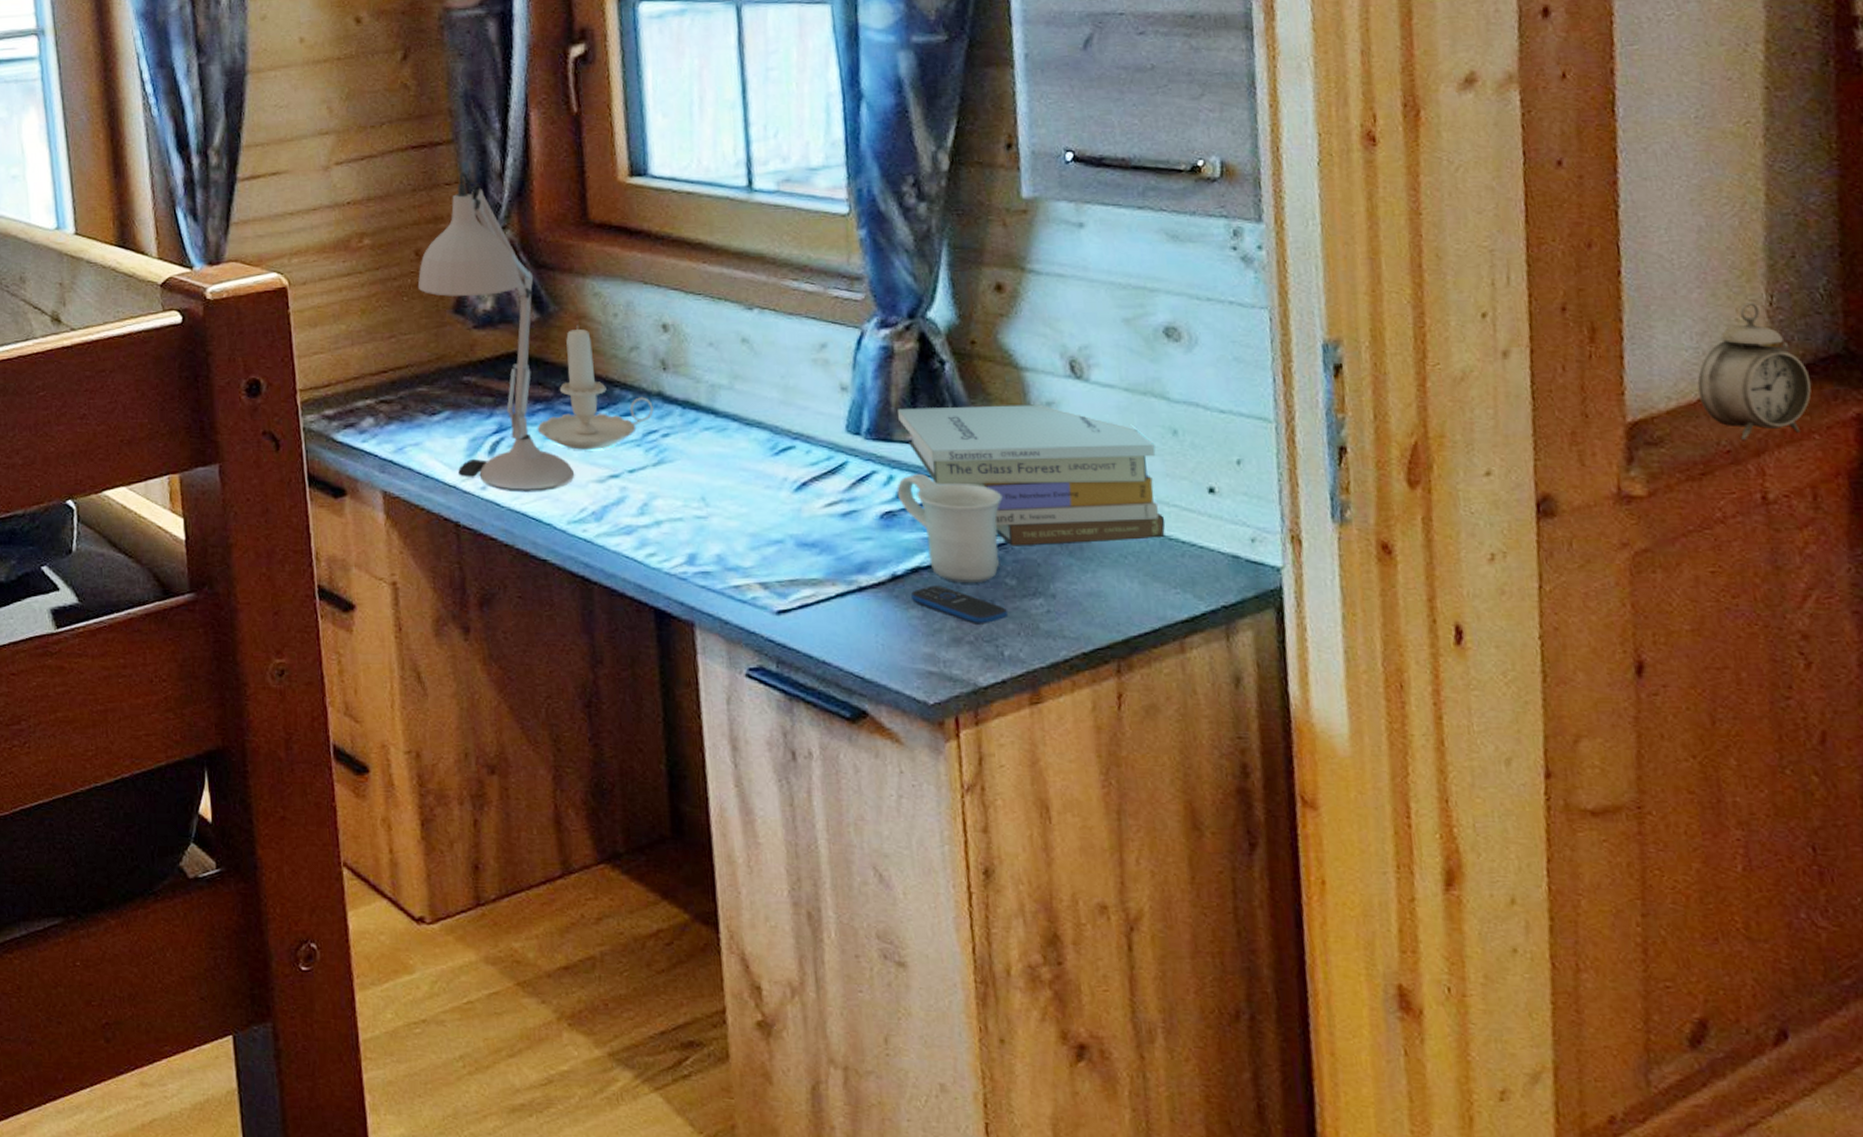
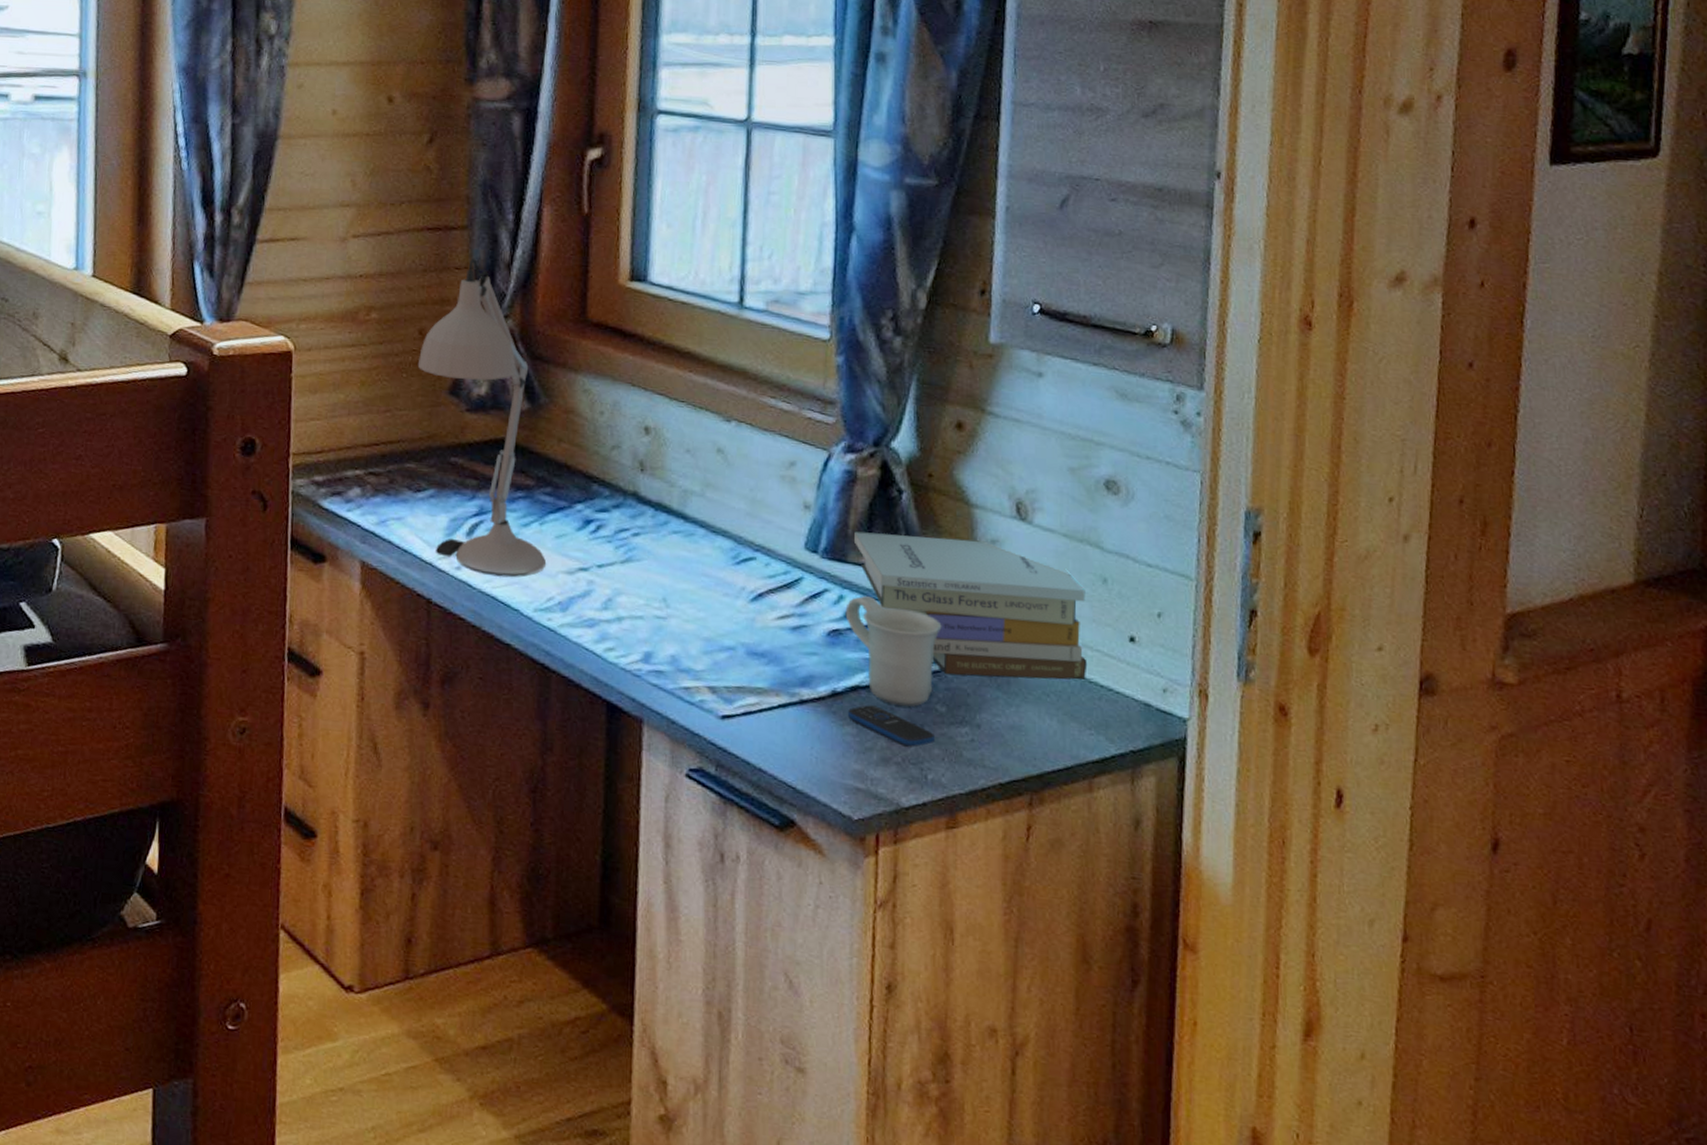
candle: present [537,324,654,450] -> none [515,418,628,542]
alarm clock: present [1697,301,1812,441] -> none [1571,512,1668,642]

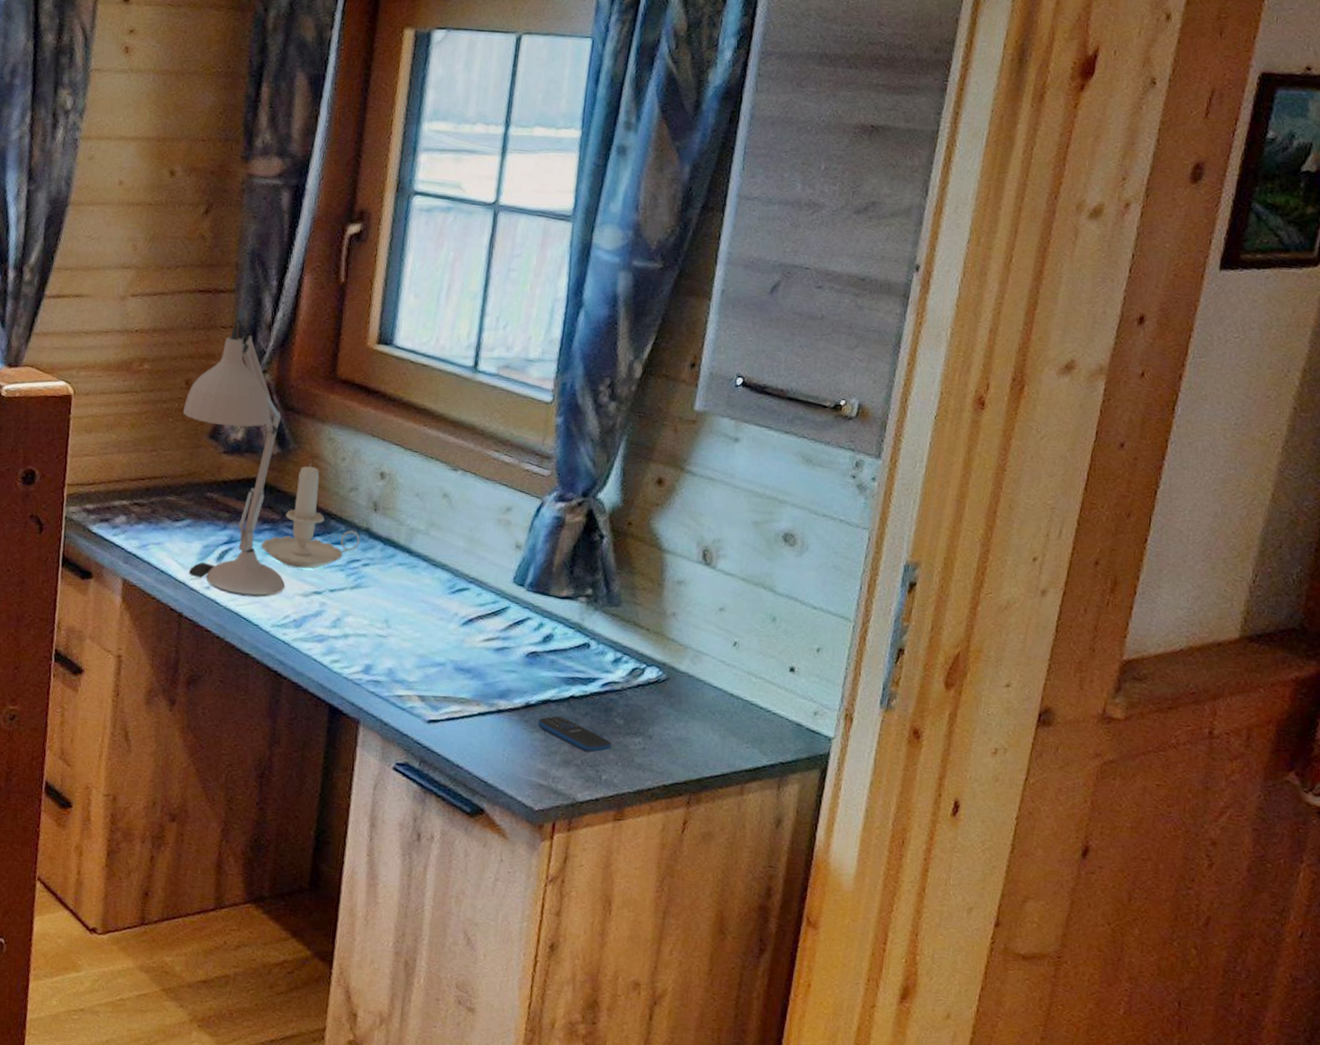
candle: none [515,418,628,542] -> present [260,462,360,569]
mug: present [845,595,942,707] -> none [543,624,627,719]
books: present [853,531,1086,680] -> none [556,569,756,702]

